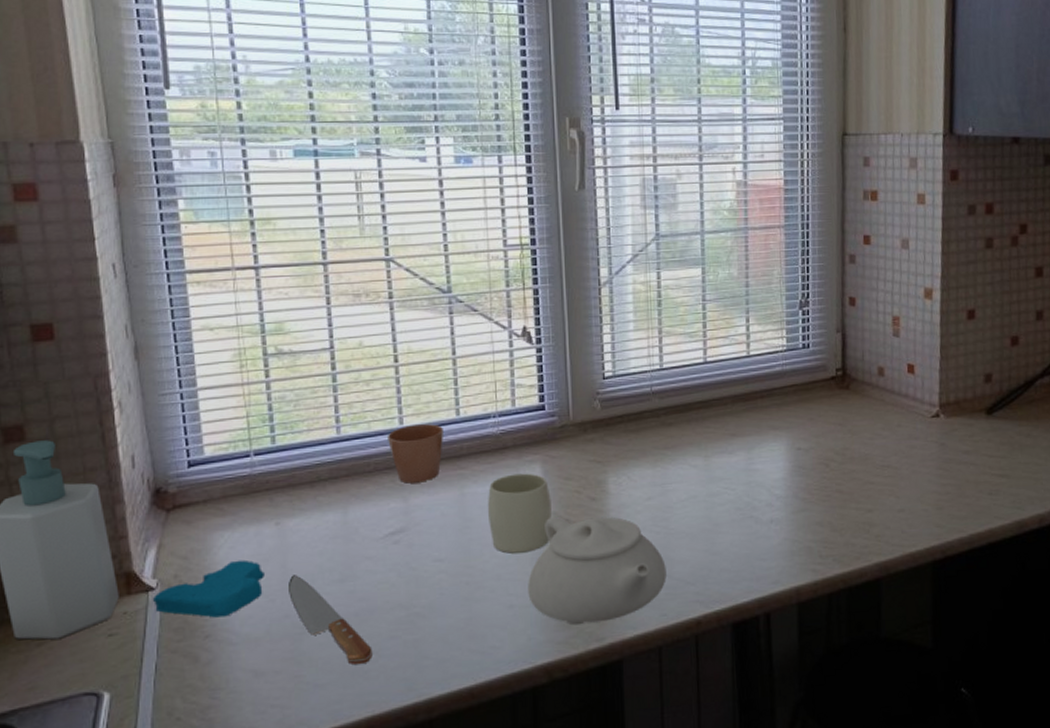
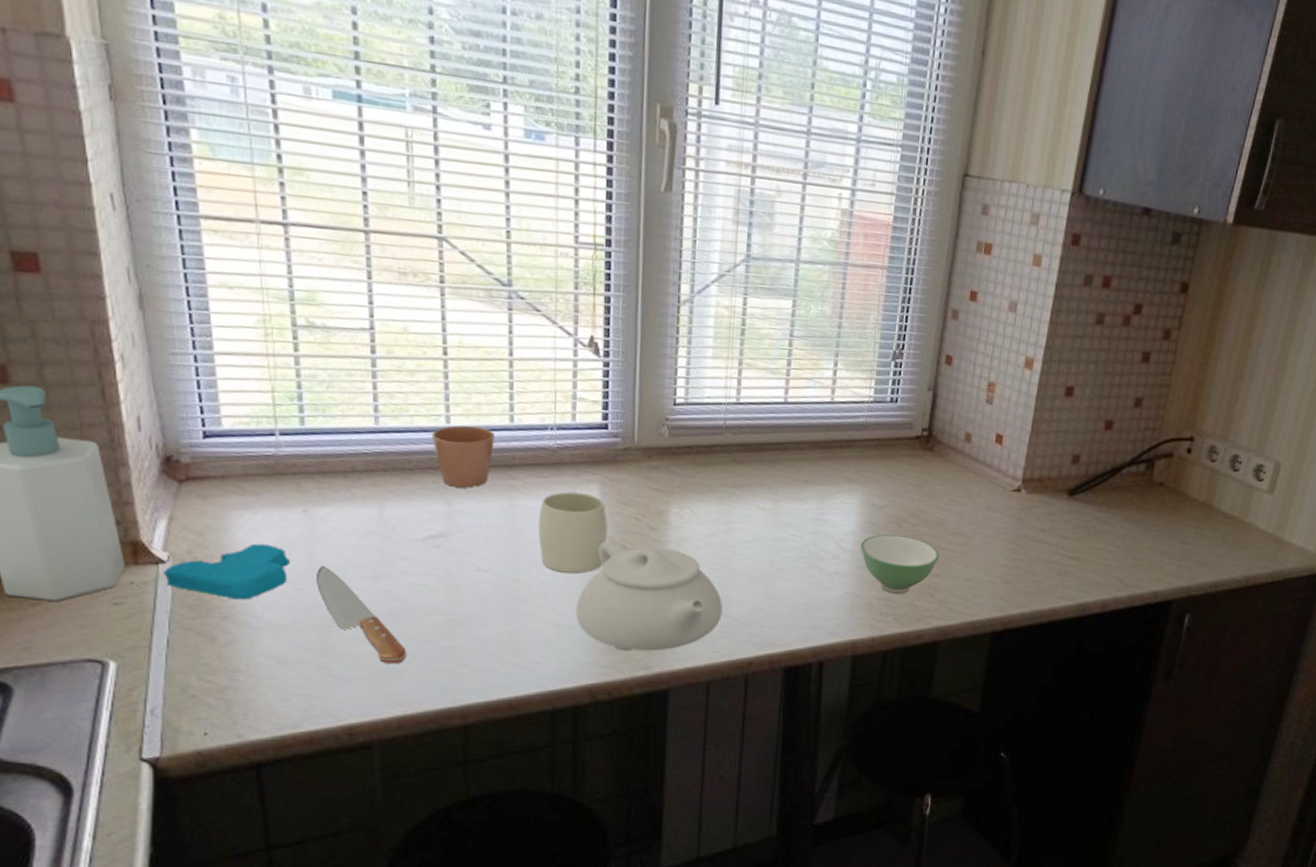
bowl: none [791,474,870,535] -> present [860,534,940,594]

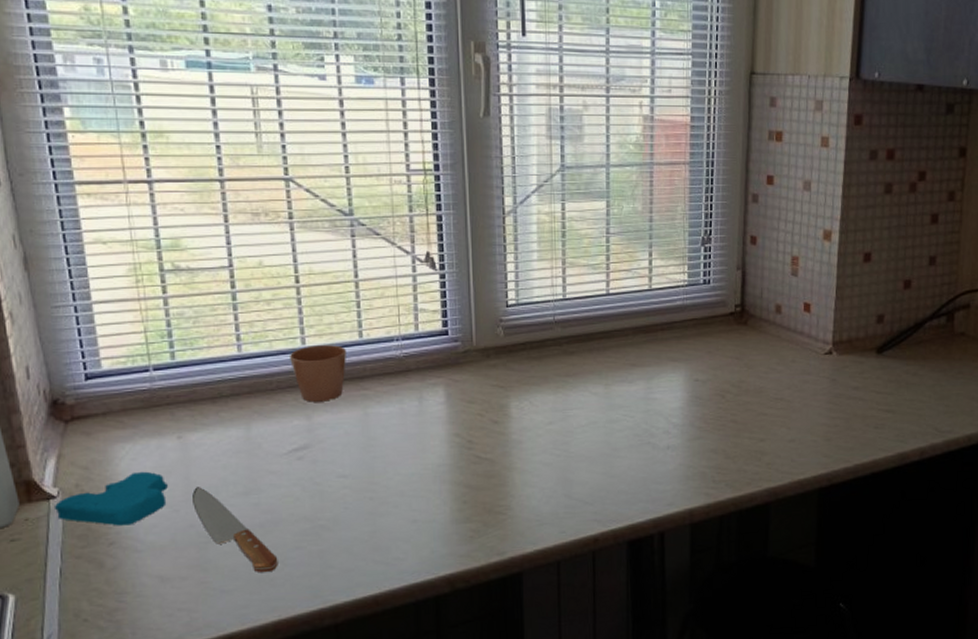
mug: present [537,491,608,573] -> none [390,395,454,472]
teapot: present [576,540,723,652] -> none [431,437,566,540]
bowl: present [860,534,940,594] -> none [688,405,763,461]

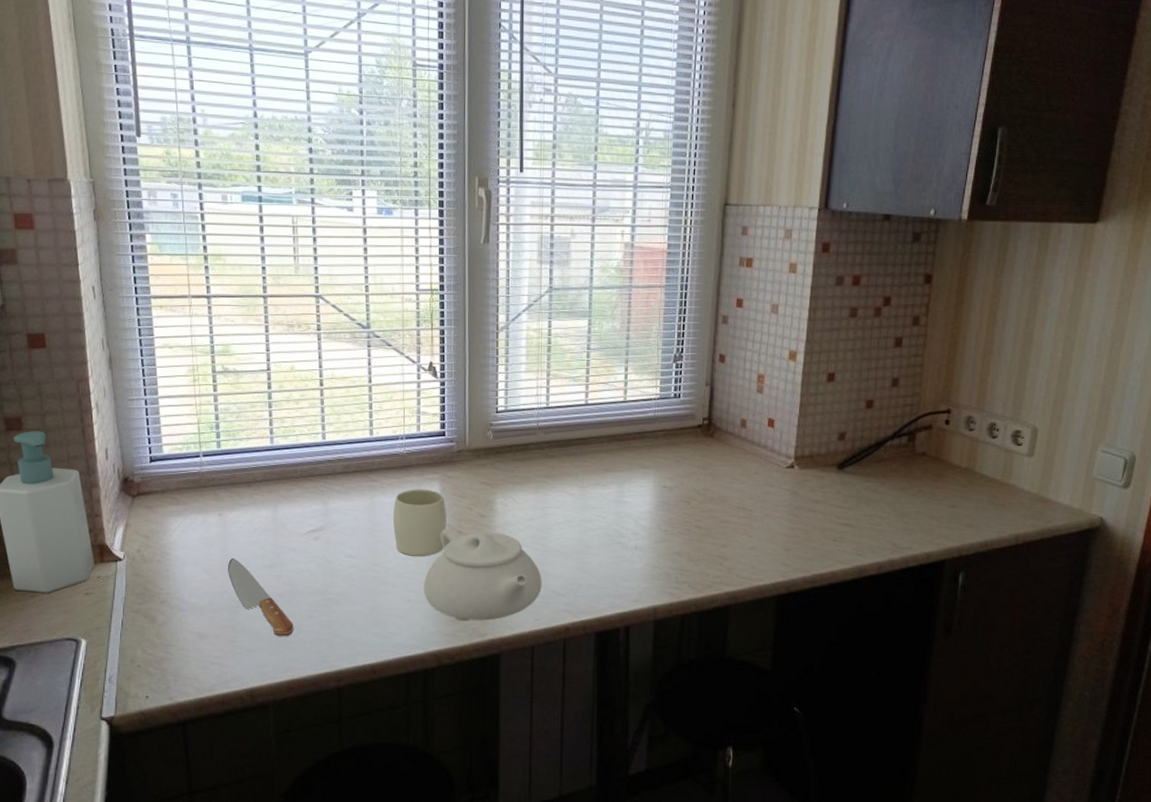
sponge: present [53,471,168,526] -> none [120,542,209,588]
flower pot: present [290,345,347,402] -> none [312,440,360,490]
mug: none [390,395,454,472] -> present [392,489,447,556]
teapot: none [431,437,566,540] -> present [424,528,542,621]

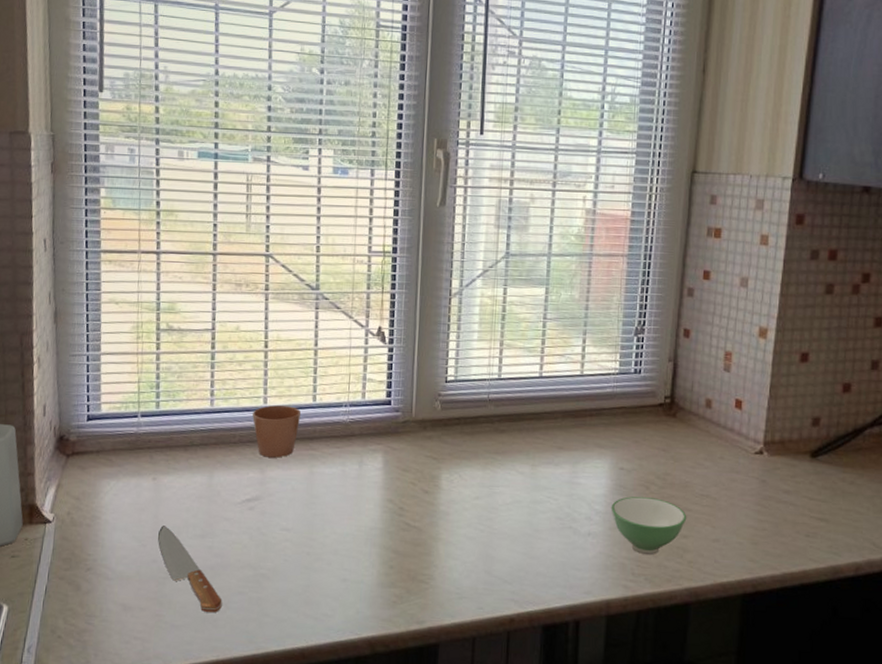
flower pot: none [312,440,360,490] -> present [252,405,302,458]
mug: present [392,489,447,556] -> none [331,460,389,533]
teapot: present [424,528,542,621] -> none [360,503,487,606]
bowl: none [655,511,726,564] -> present [611,496,687,555]

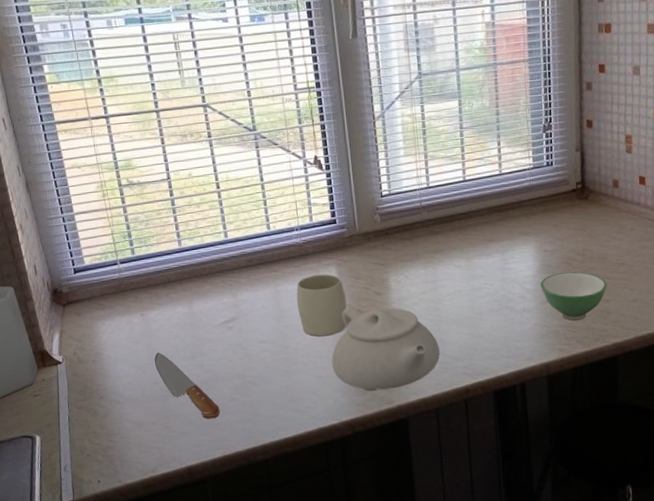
flower pot: present [252,405,302,458] -> none [217,236,260,283]
mug: none [331,460,389,533] -> present [296,274,347,337]
teapot: none [360,503,487,606] -> present [331,307,440,392]

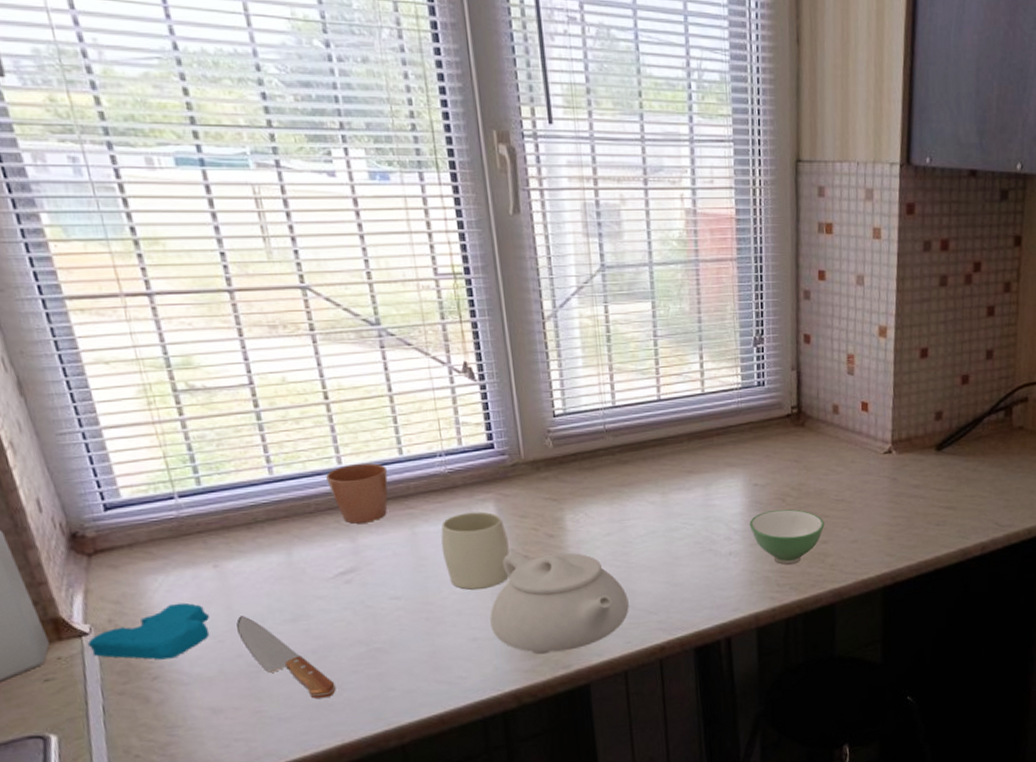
sponge: none [60,341,137,384] -> present [87,602,210,660]
flower pot: none [217,236,260,283] -> present [326,463,388,524]

